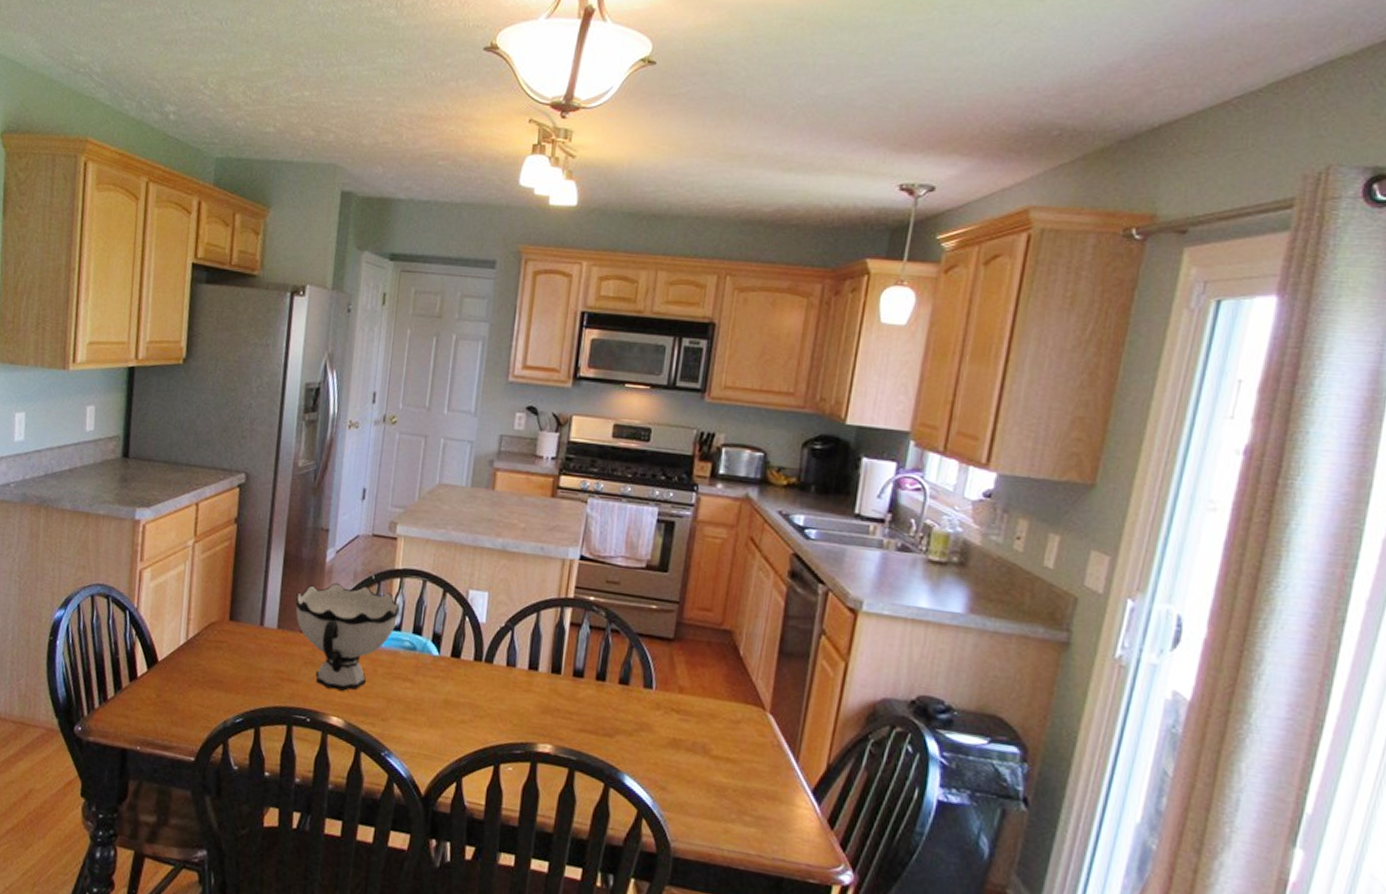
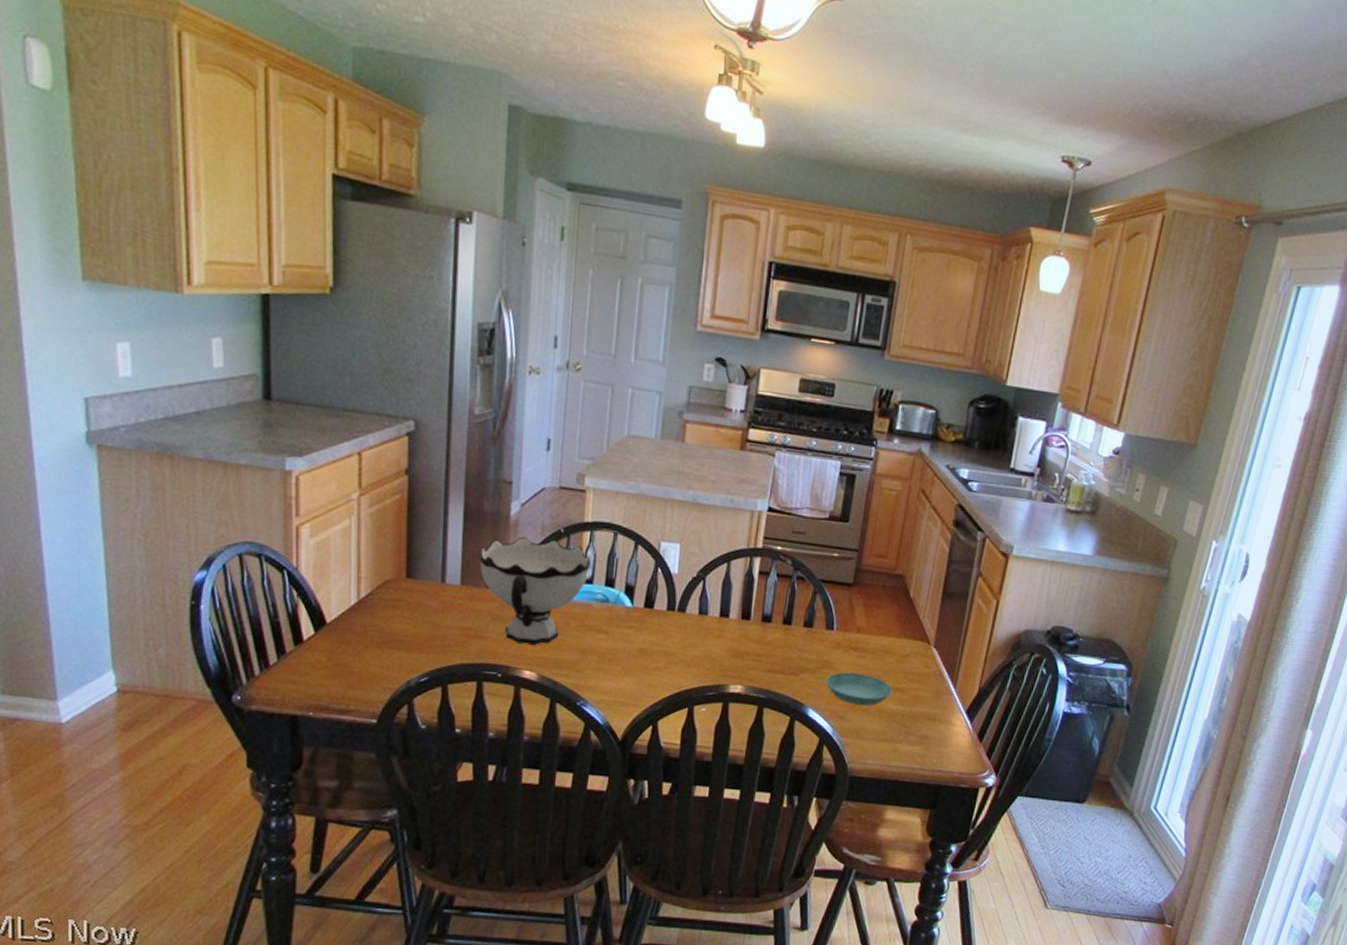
saucer: none [643,736,722,777] -> present [825,672,893,706]

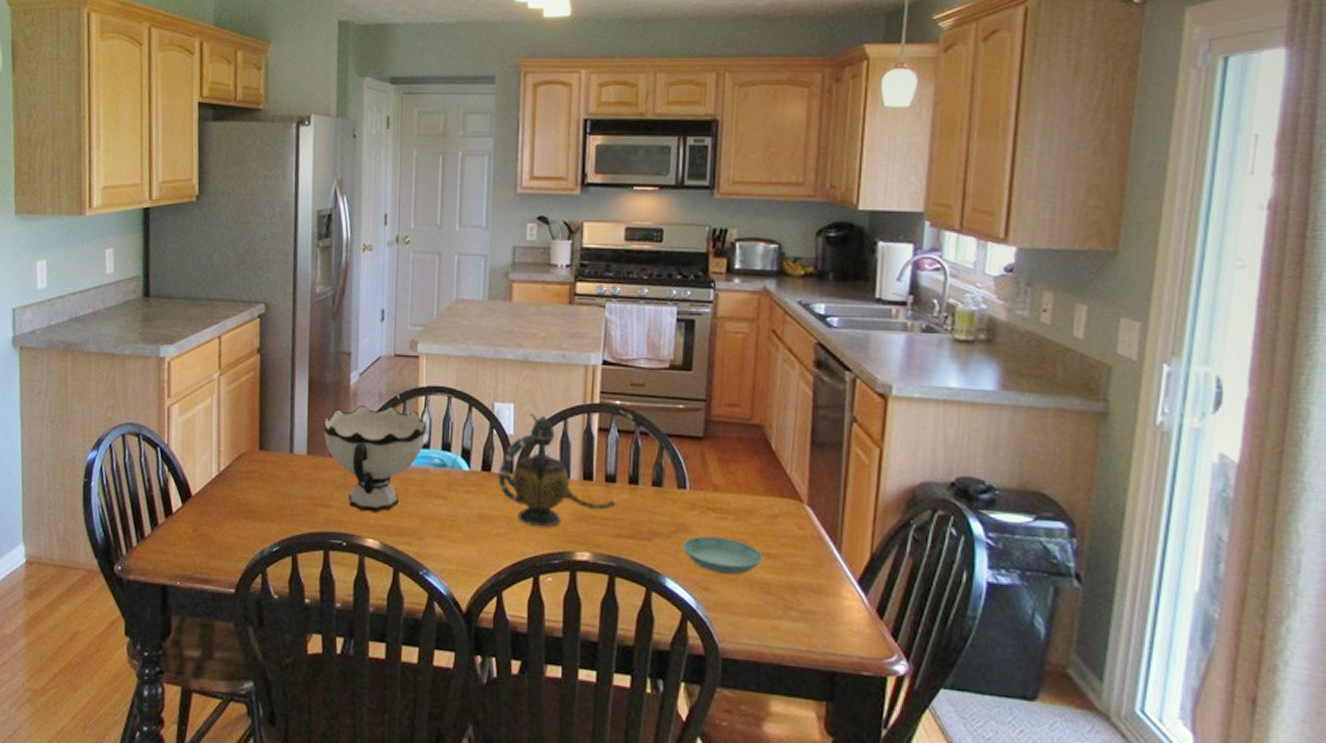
teapot: none [660,555,770,663] -> present [498,414,616,528]

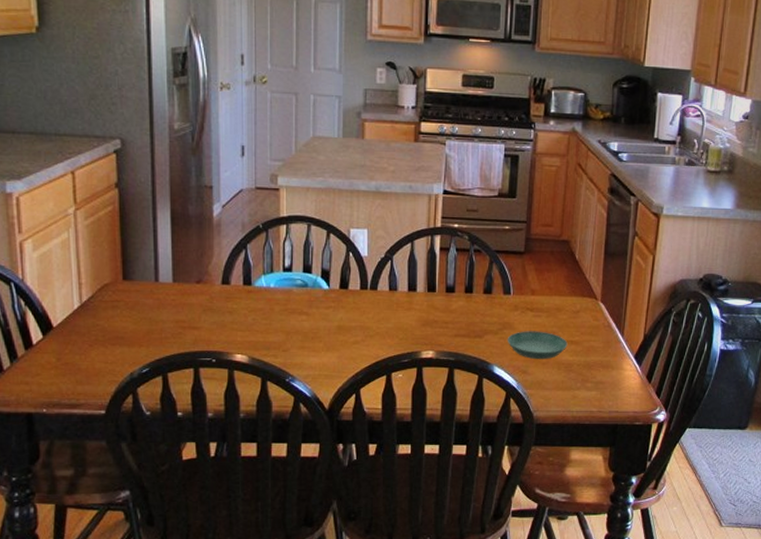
bowl: present [323,405,427,512] -> none [188,234,289,330]
teapot: present [498,414,616,528] -> none [354,238,455,333]

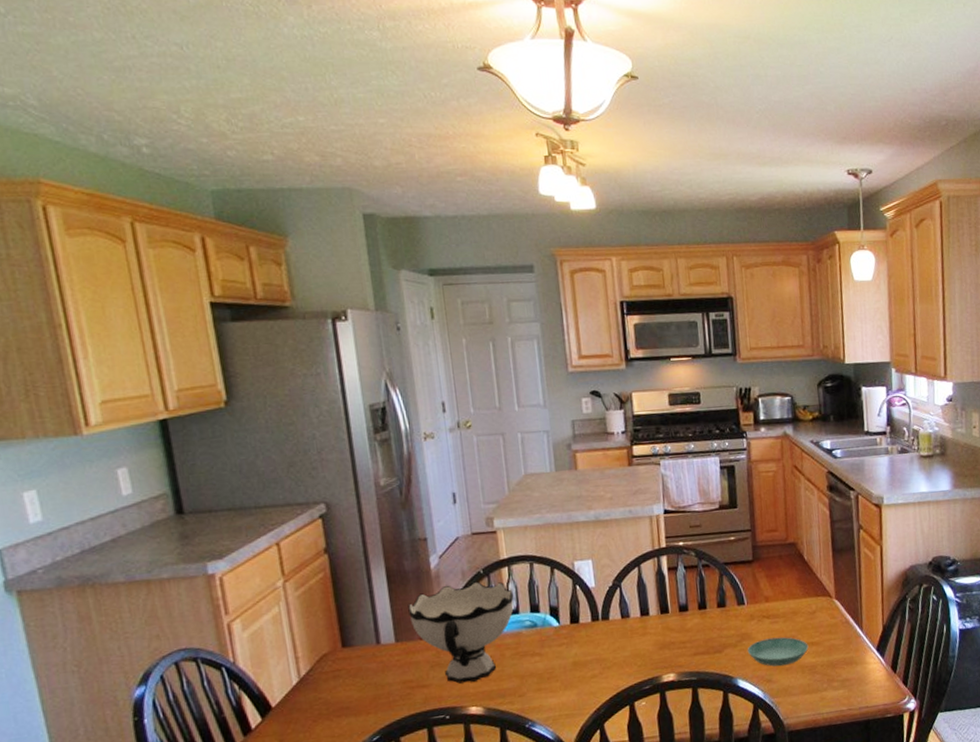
bowl: none [188,234,289,330] -> present [408,581,514,684]

